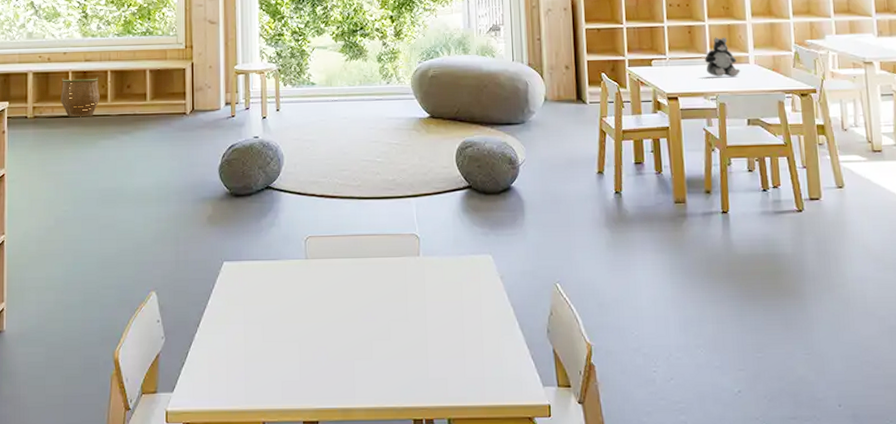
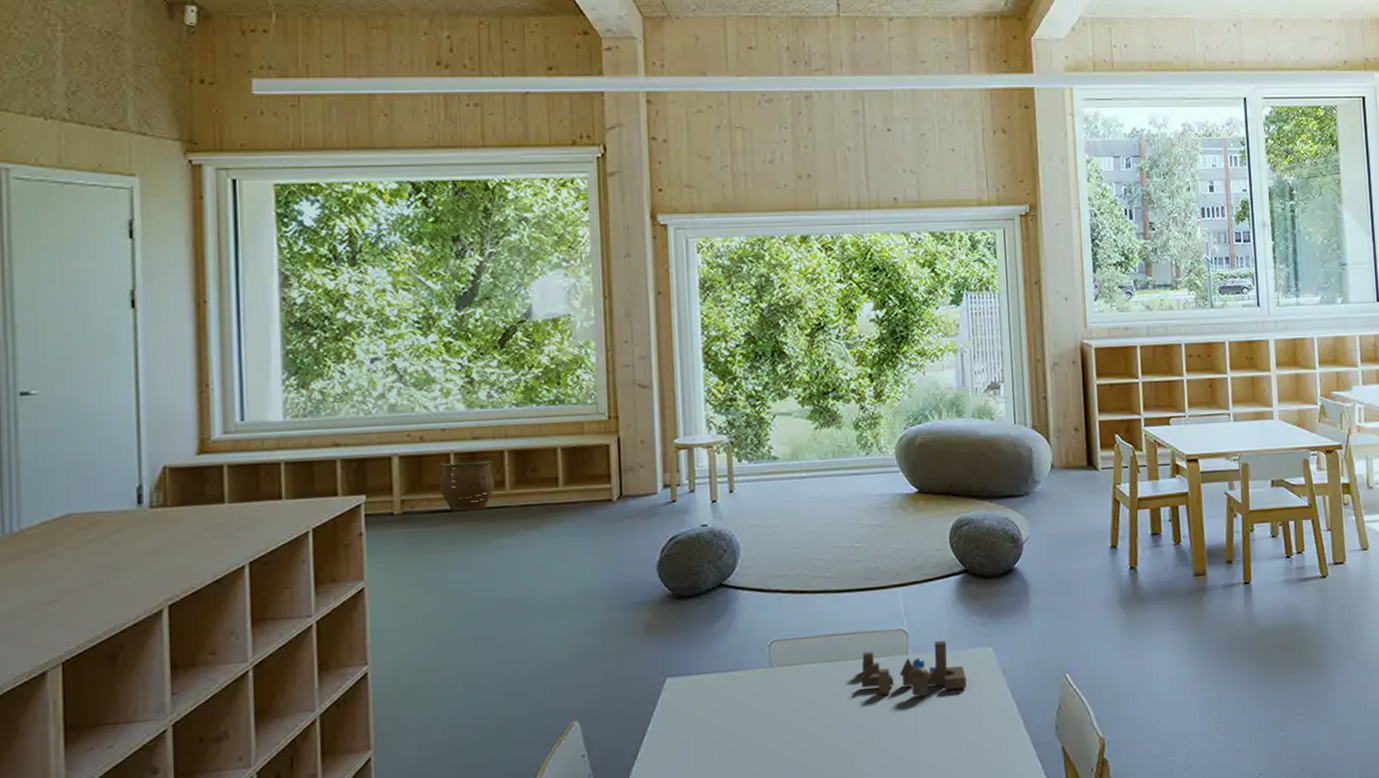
toy blocks: none [379,245,469,293] -> present [860,640,967,696]
plush toy: present [705,37,741,77] -> none [1227,390,1264,435]

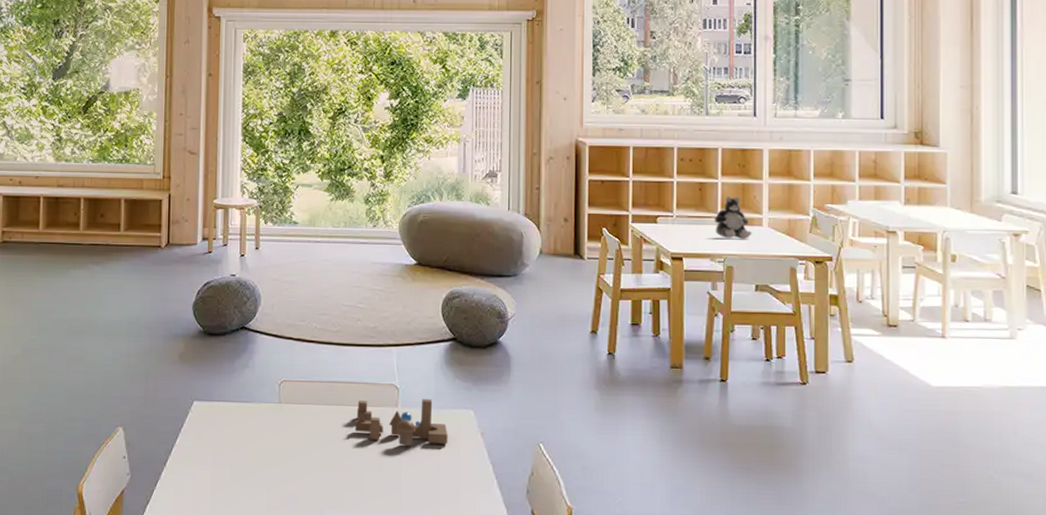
basket: present [439,458,495,512] -> none [31,203,72,245]
plush toy: none [1227,390,1264,435] -> present [715,196,752,239]

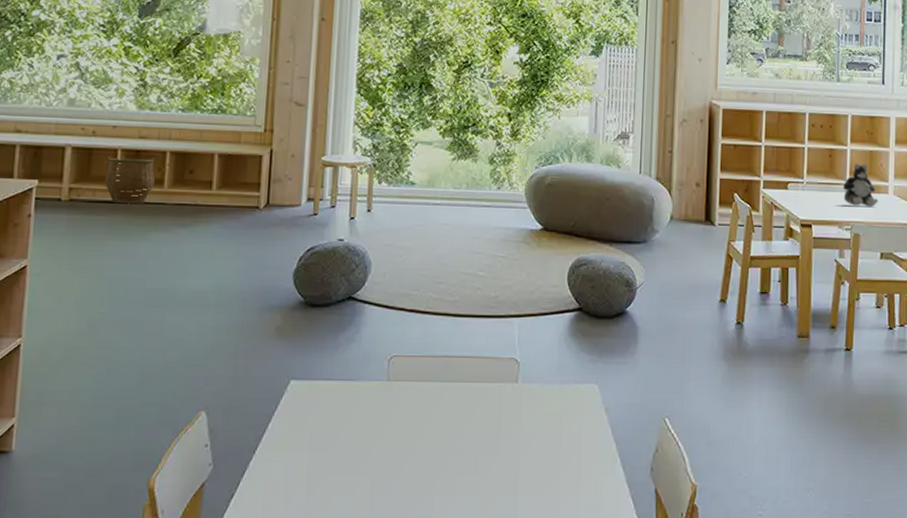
basket: none [31,203,72,245] -> present [105,156,155,204]
toy blocks: present [354,398,448,446] -> none [470,372,570,424]

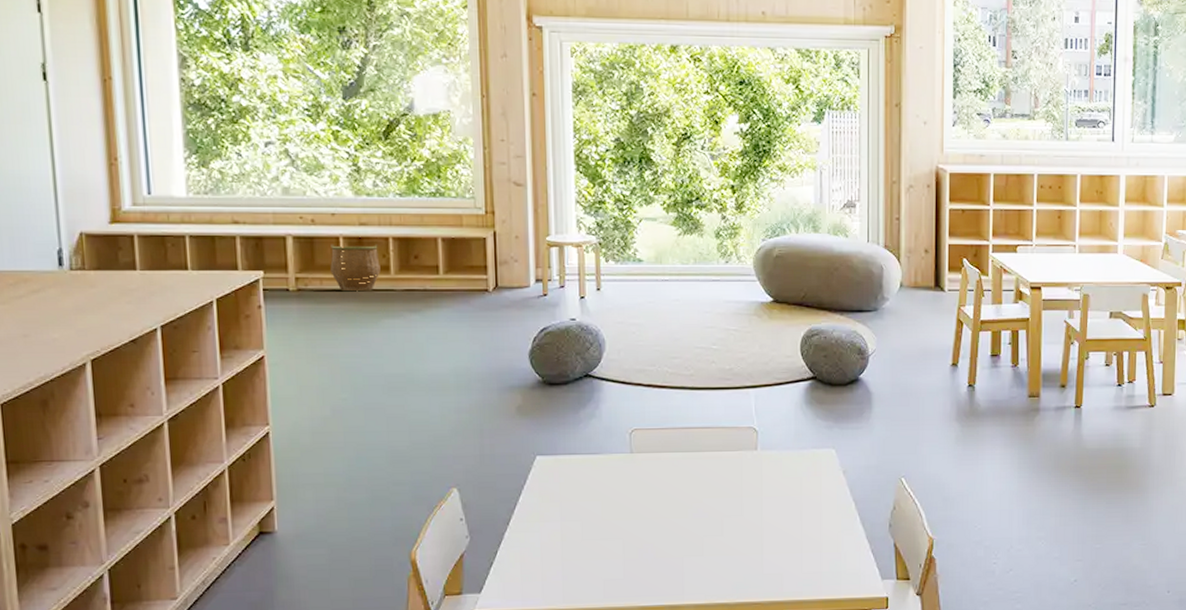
plush toy: present [843,163,878,207] -> none [1072,224,1108,267]

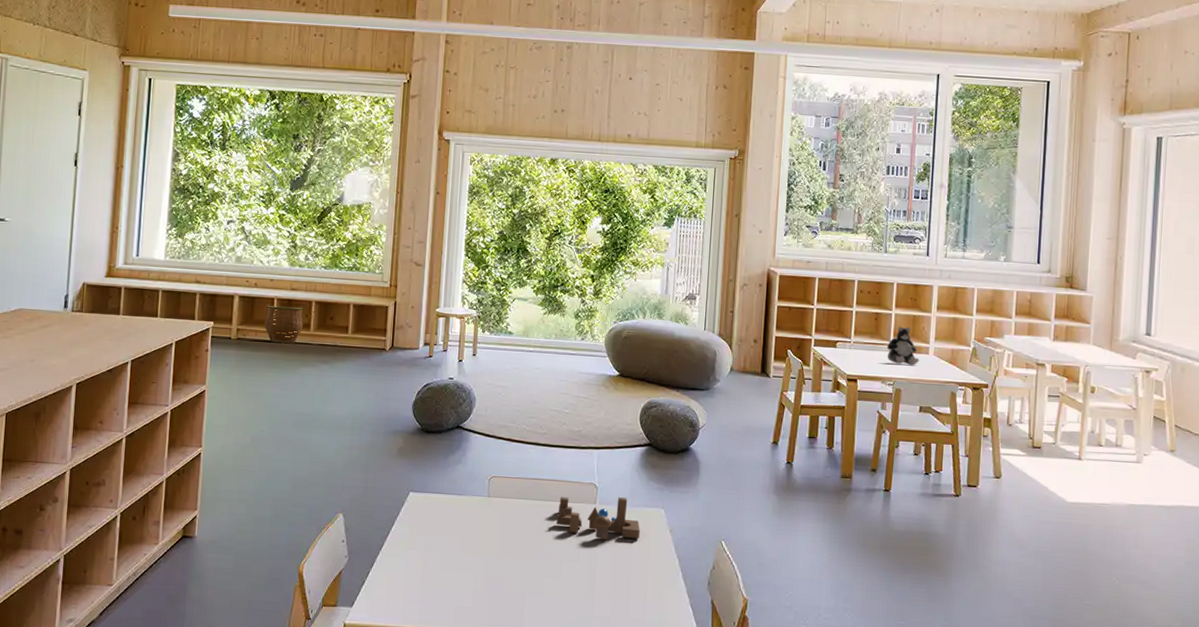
toy blocks: none [712,439,810,488] -> present [556,496,640,539]
plush toy: none [1072,224,1108,267] -> present [887,326,919,365]

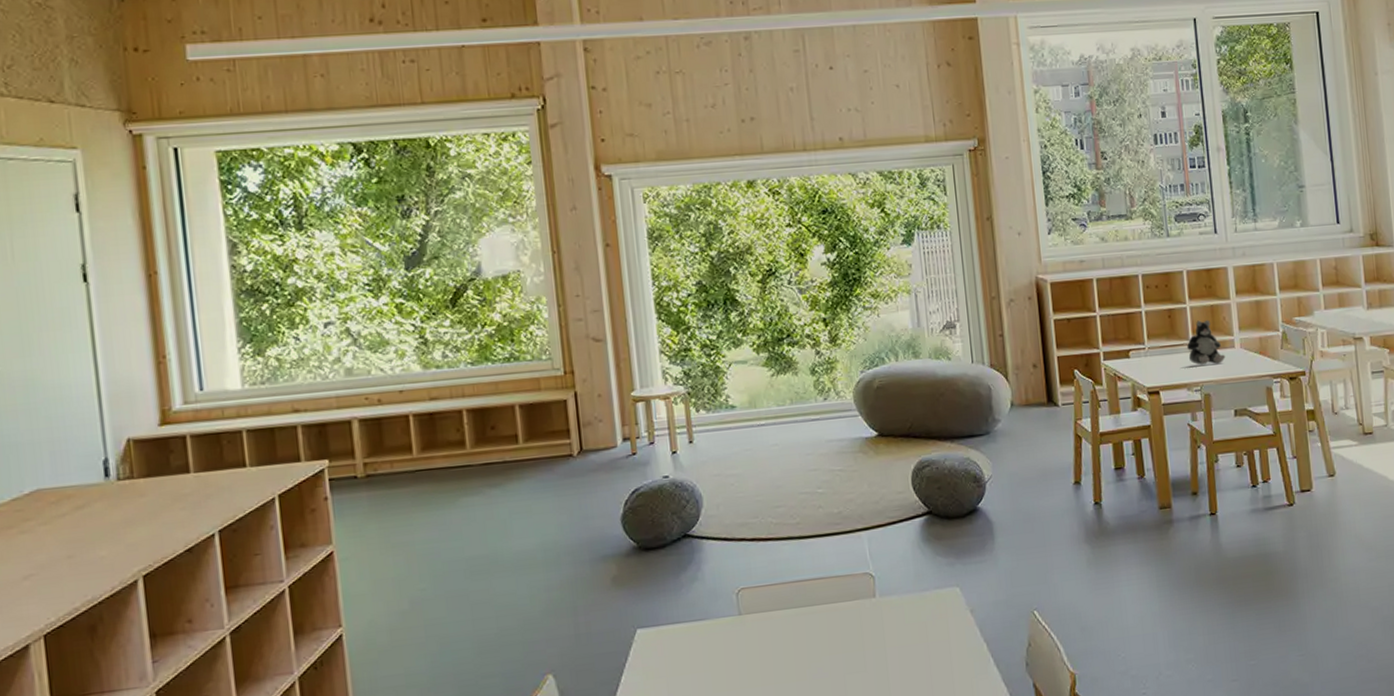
basket: present [264,304,303,344] -> none [400,418,455,473]
toy blocks: present [556,496,640,539] -> none [829,582,936,639]

